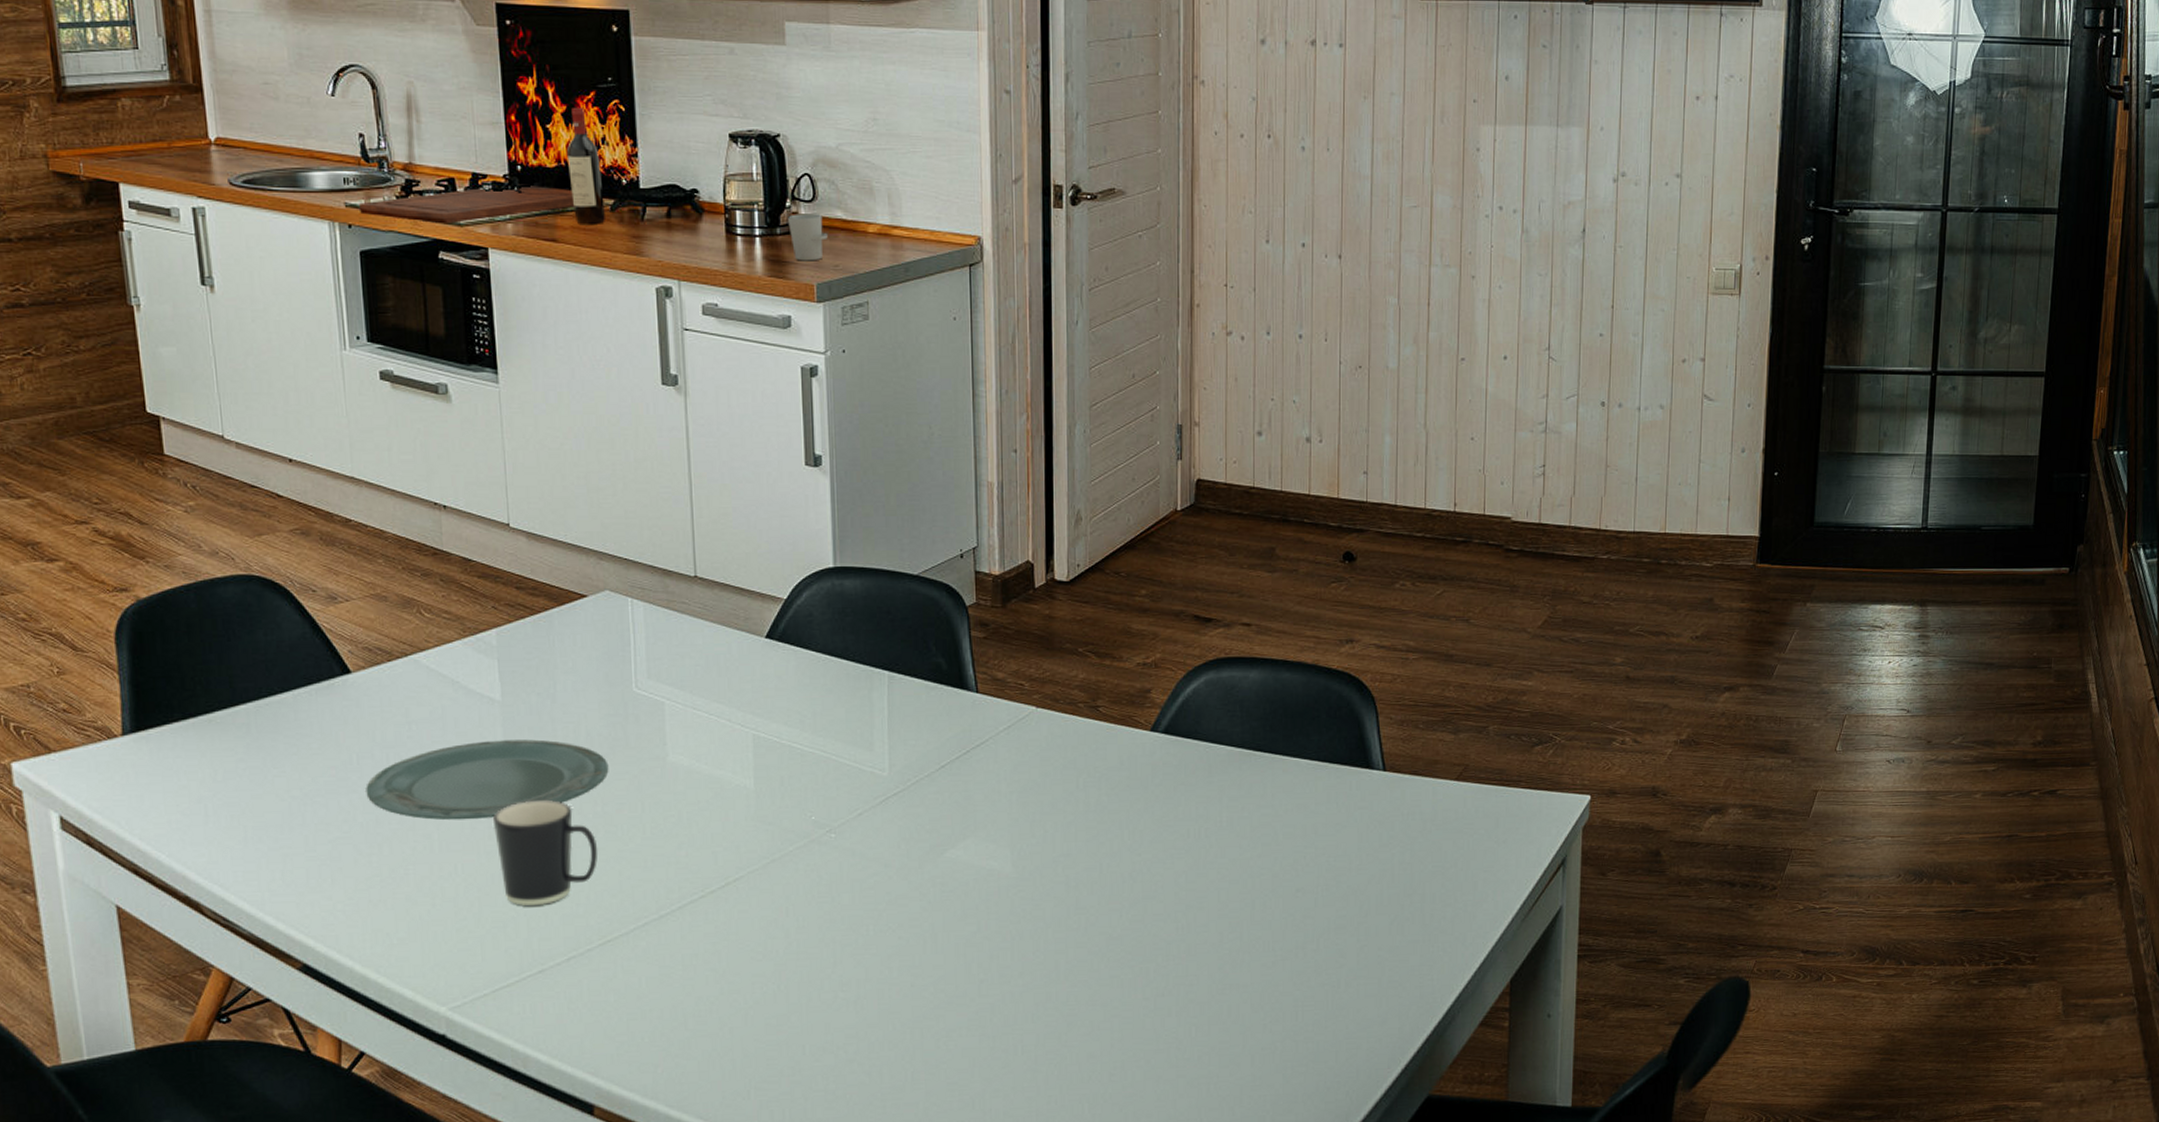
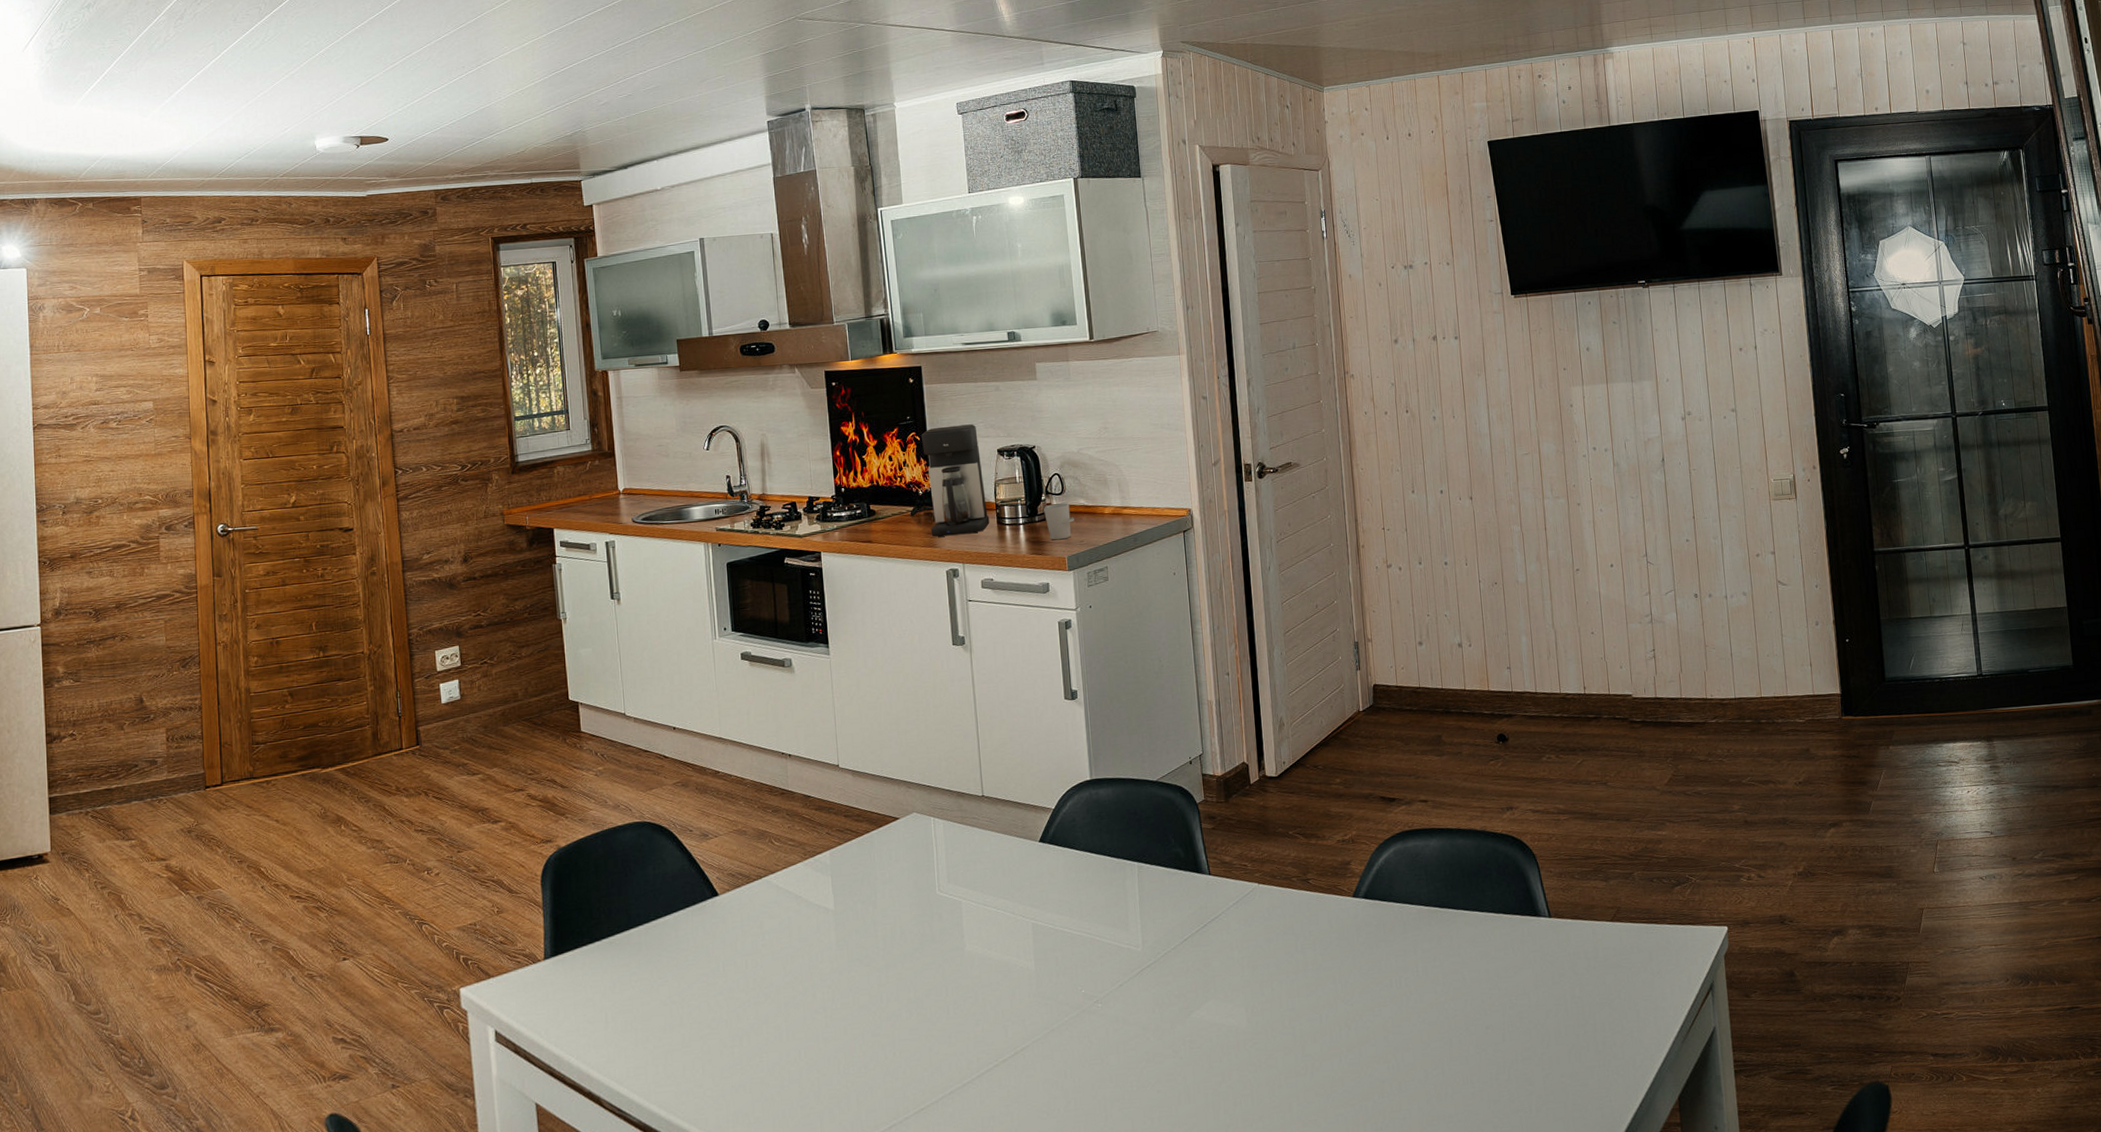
cutting board: present [358,184,575,225] -> none [725,501,885,538]
plate: present [366,739,609,820] -> none [729,940,919,1014]
mug: present [492,799,598,906] -> none [828,990,912,1083]
wine bottle: present [567,107,605,224] -> none [878,440,907,528]
coffee maker: none [627,95,716,243] -> present [921,424,990,537]

